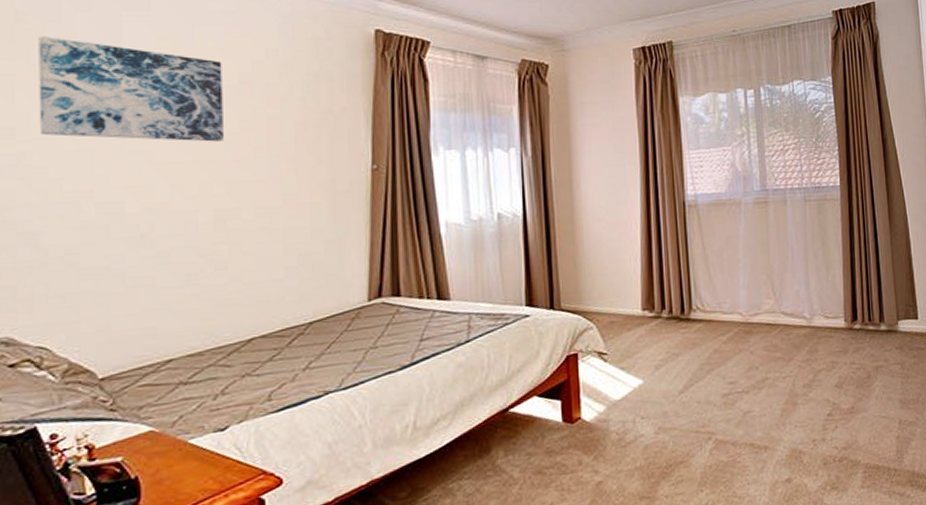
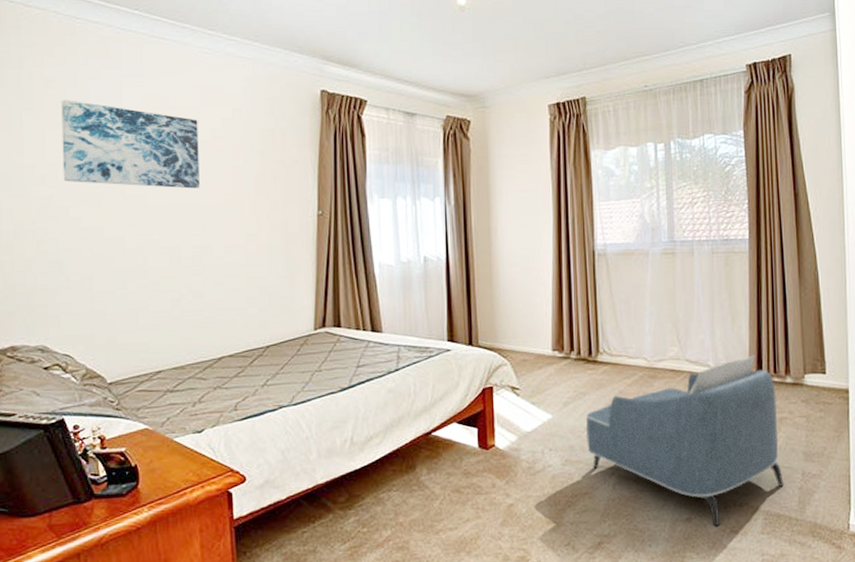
armchair: none [679,304,882,486] -> present [585,355,784,527]

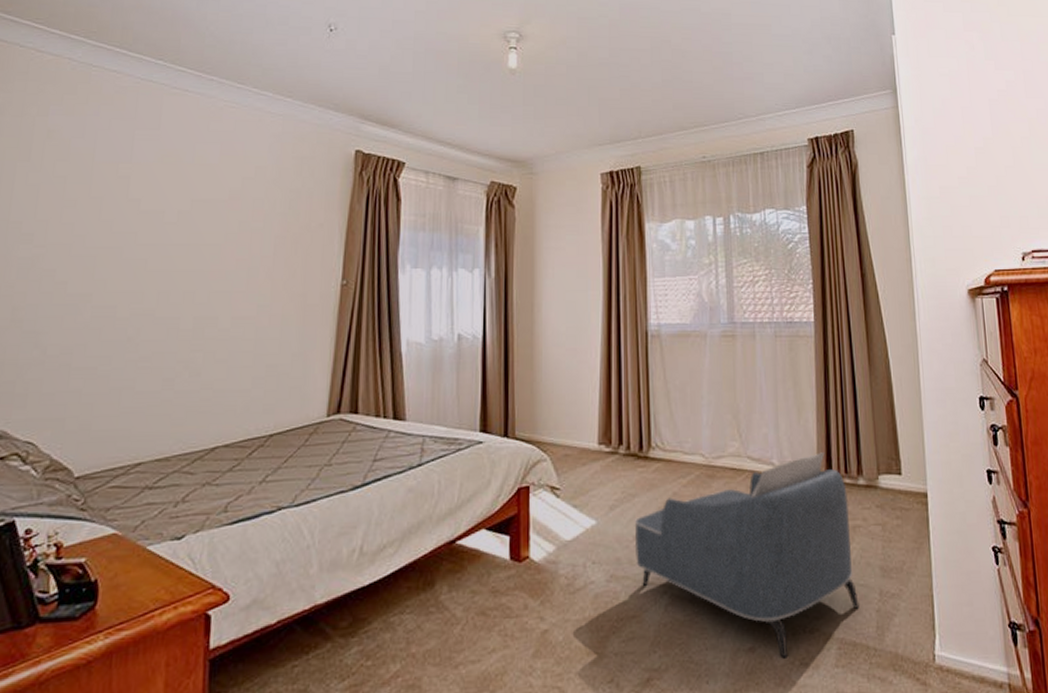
wall art: present [61,100,200,189] -> none [53,151,216,252]

